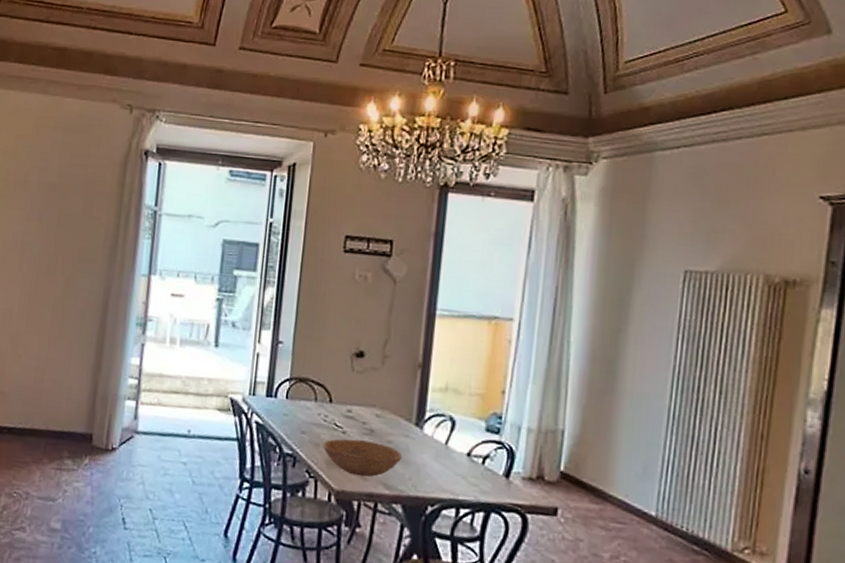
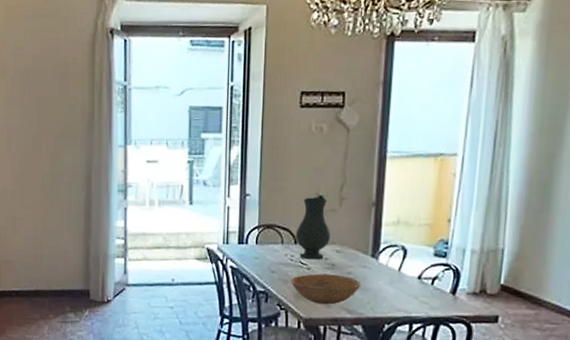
vase: none [330,351,370,424] -> present [295,197,330,260]

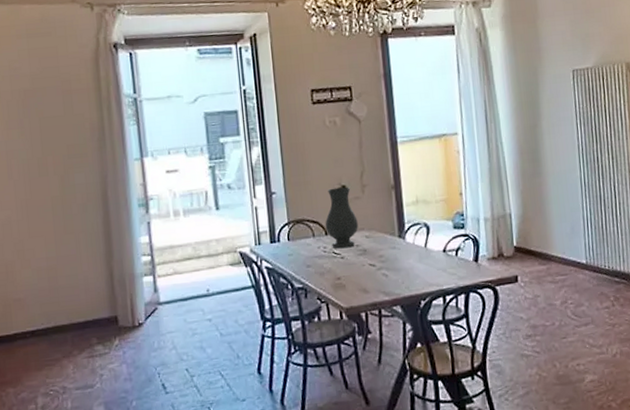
bowl: present [291,273,360,305] -> none [327,259,393,292]

